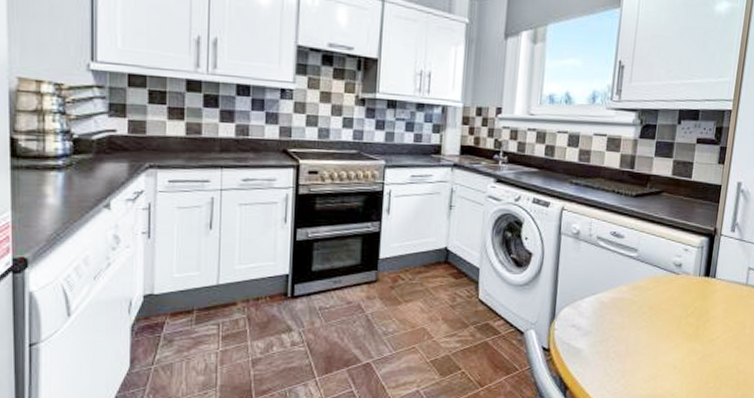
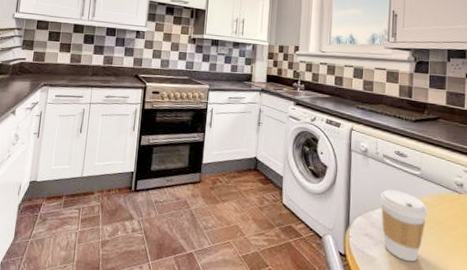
coffee cup: none [591,275,642,350] -> present [380,189,428,262]

